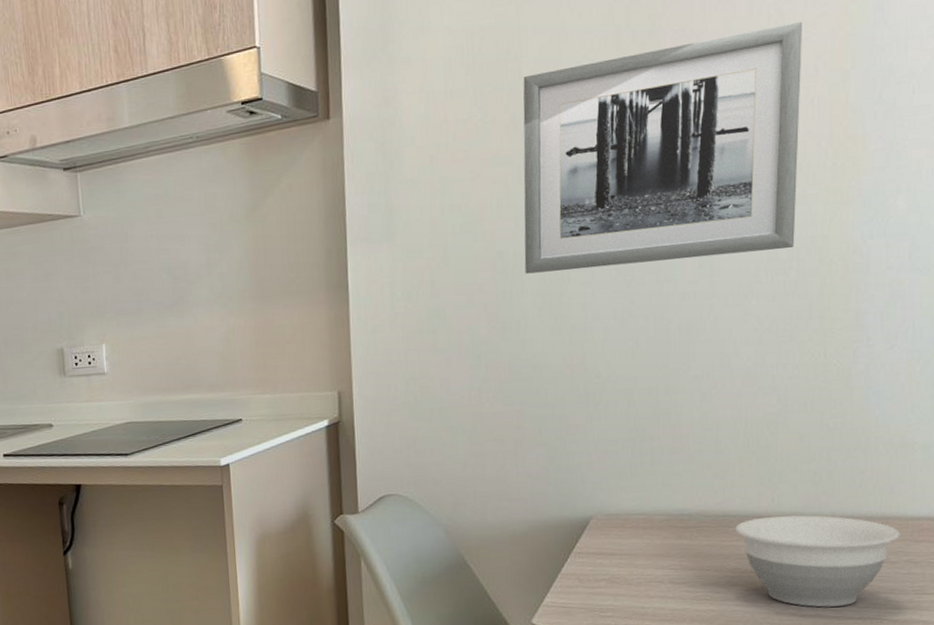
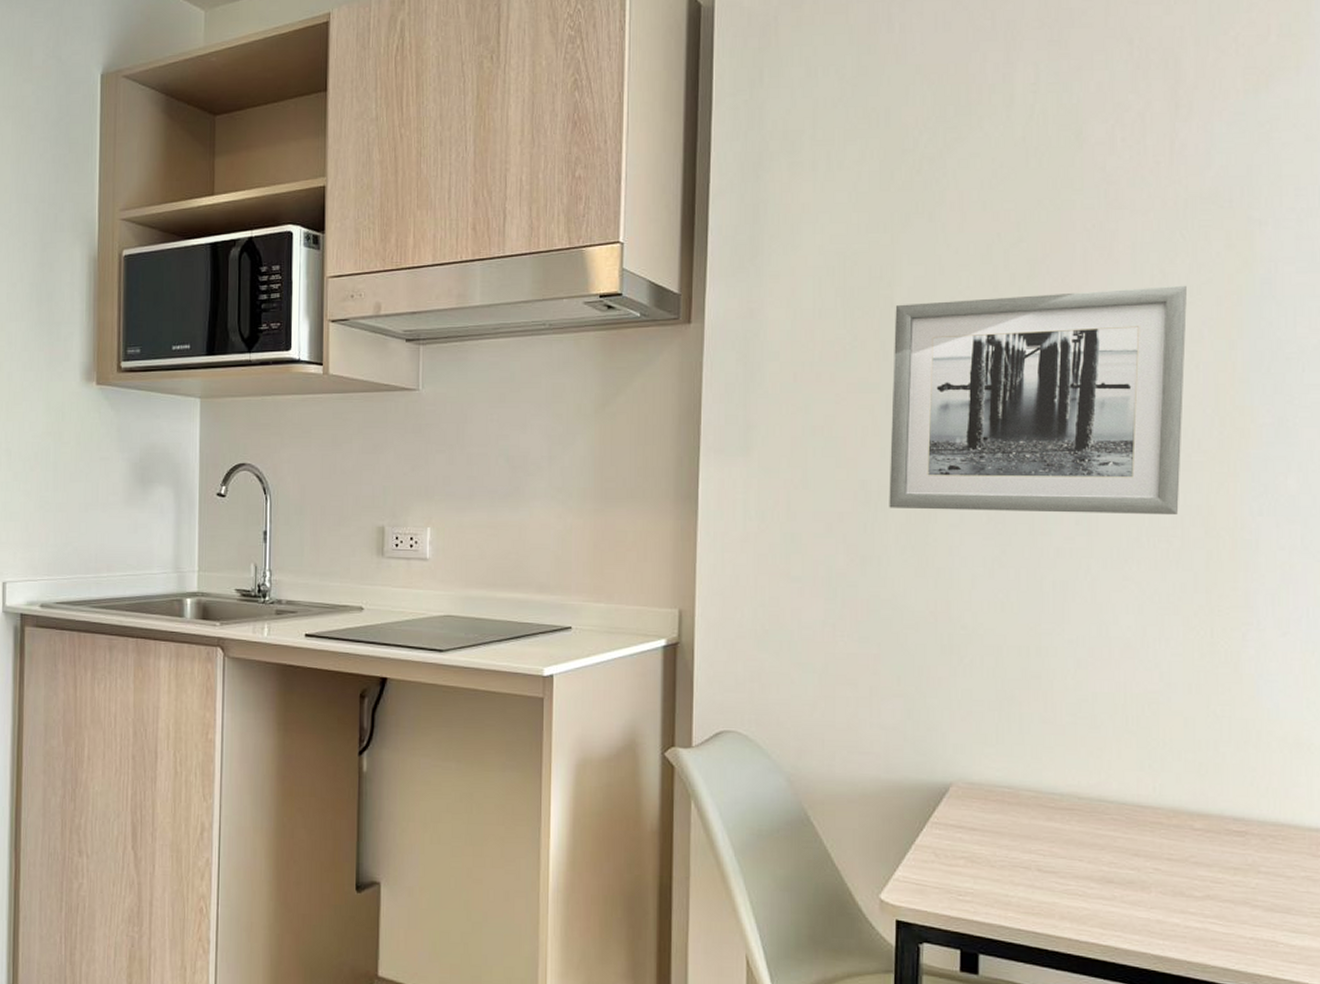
bowl: present [735,515,901,608] -> none [1112,807,1297,921]

